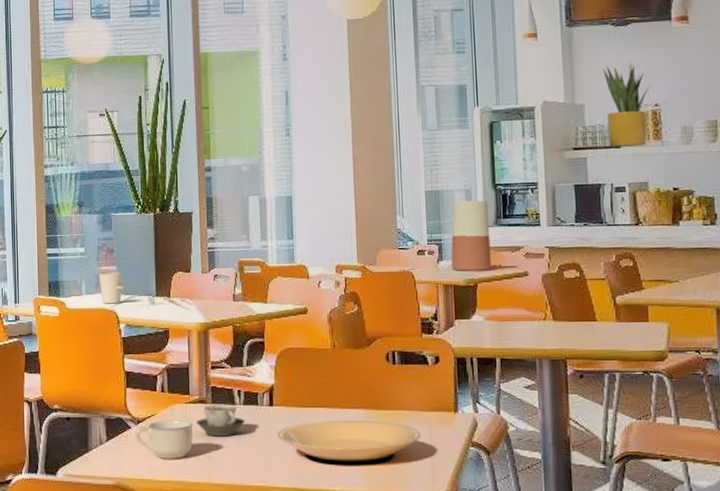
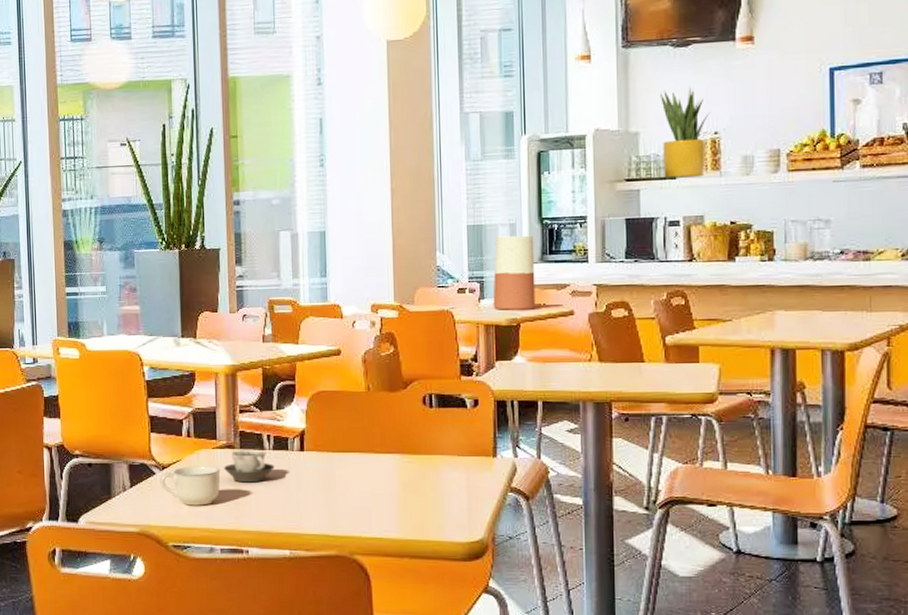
cup: present [98,272,126,304] -> none [120,312,150,346]
plate: present [277,419,421,466] -> none [308,465,458,512]

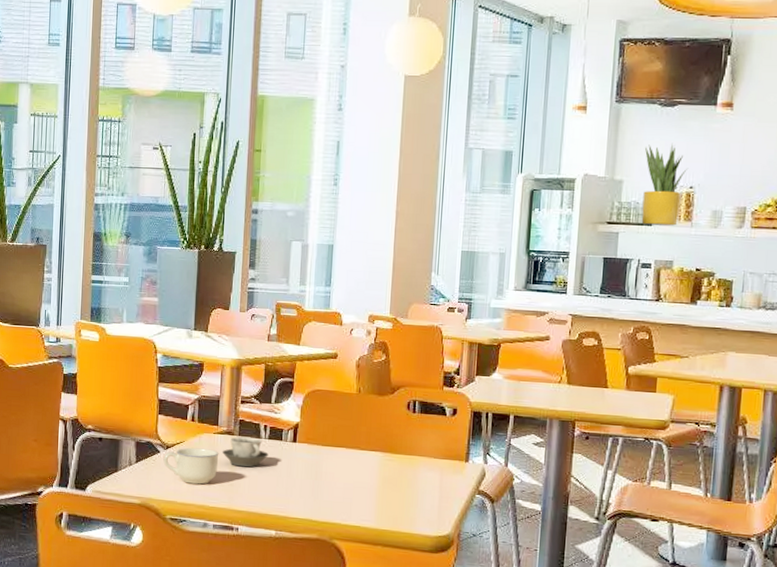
vase: present [493,235,536,310] -> none [478,263,521,332]

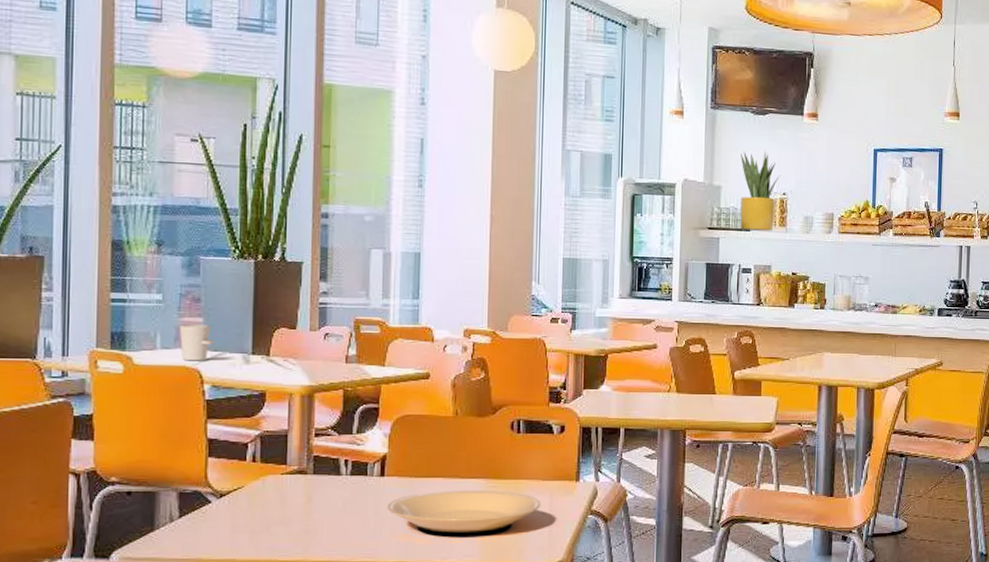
cup: none [140,303,166,334] -> present [179,324,214,361]
cup: present [163,447,219,485] -> none [216,493,289,536]
cup: present [222,436,269,468] -> none [292,474,351,510]
plate: none [297,459,432,504] -> present [387,489,541,538]

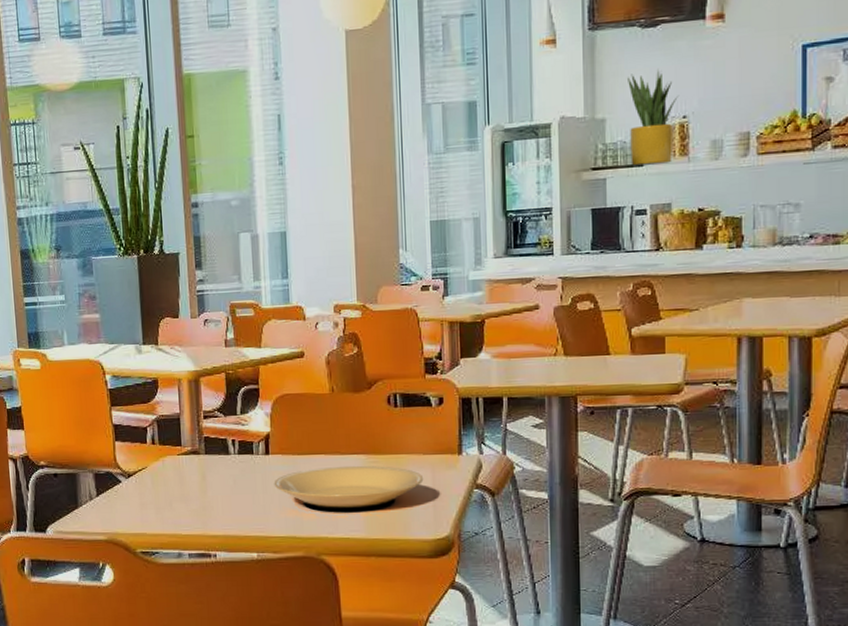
cup: present [179,324,214,361] -> none [80,320,111,355]

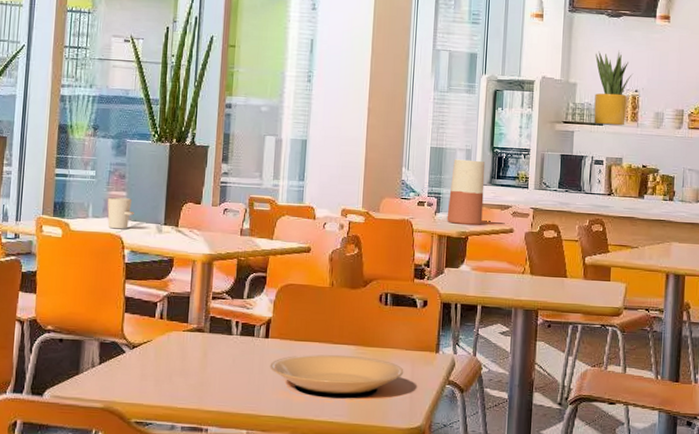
cup: none [80,320,111,355] -> present [107,197,134,230]
vase: none [457,229,500,307] -> present [446,159,486,225]

